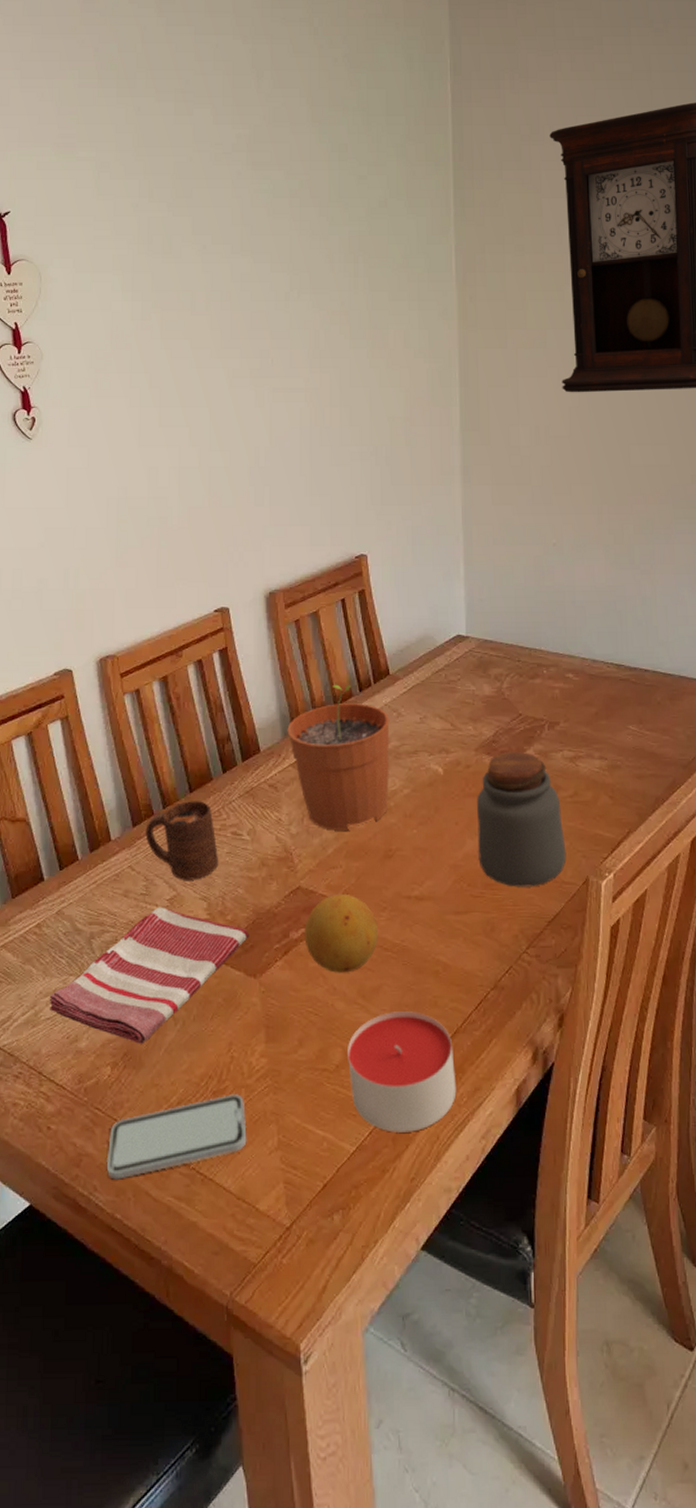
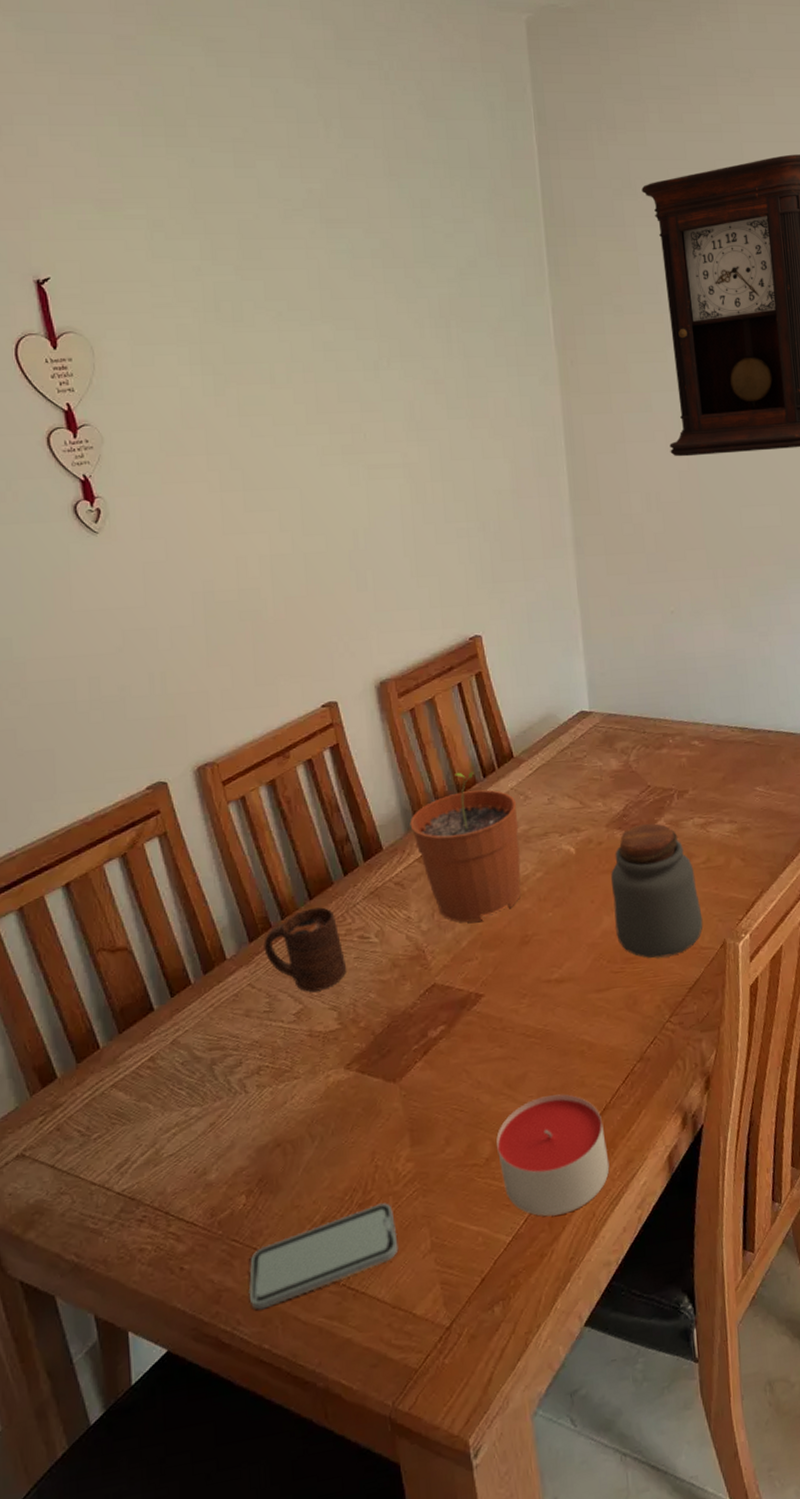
dish towel: present [50,907,249,1044] -> none [171,1022,386,1167]
fruit: present [304,893,378,973] -> none [443,985,520,1067]

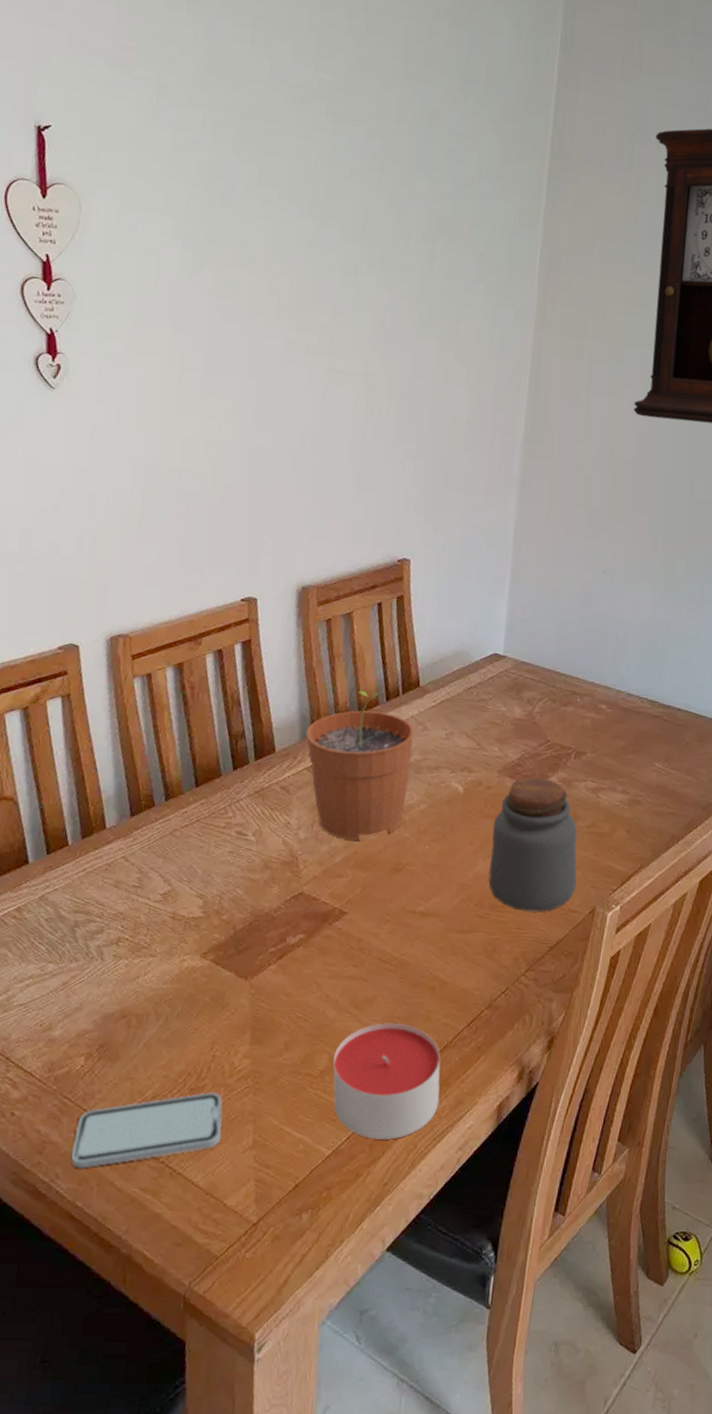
cup: present [264,907,347,992] -> none [143,795,220,877]

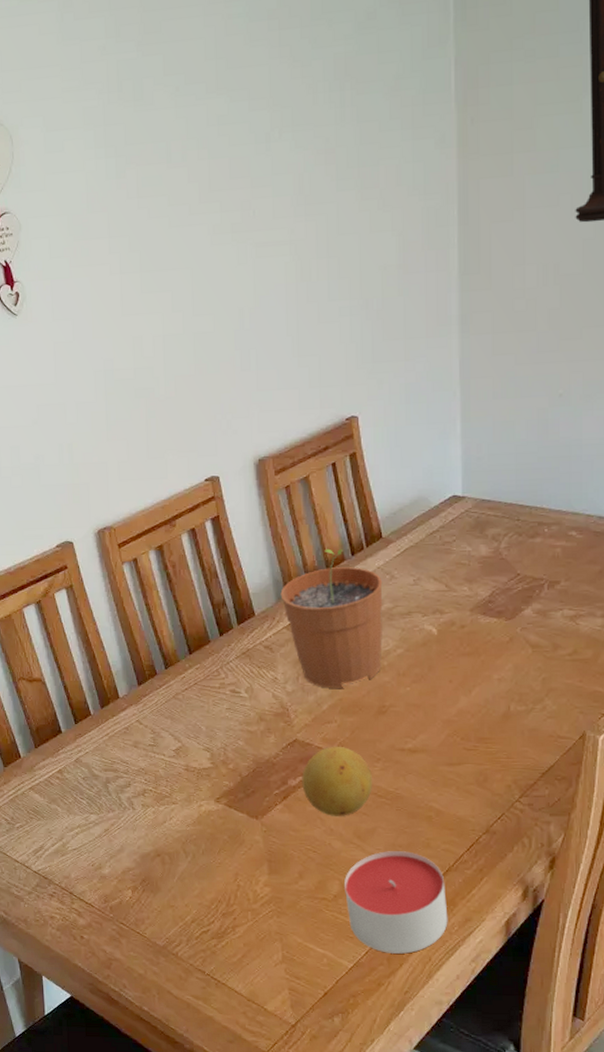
smartphone: present [71,1092,223,1169] -> none [132,916,255,980]
fruit: none [301,902,379,982] -> present [302,746,372,816]
jar: present [488,776,577,912] -> none [472,611,563,741]

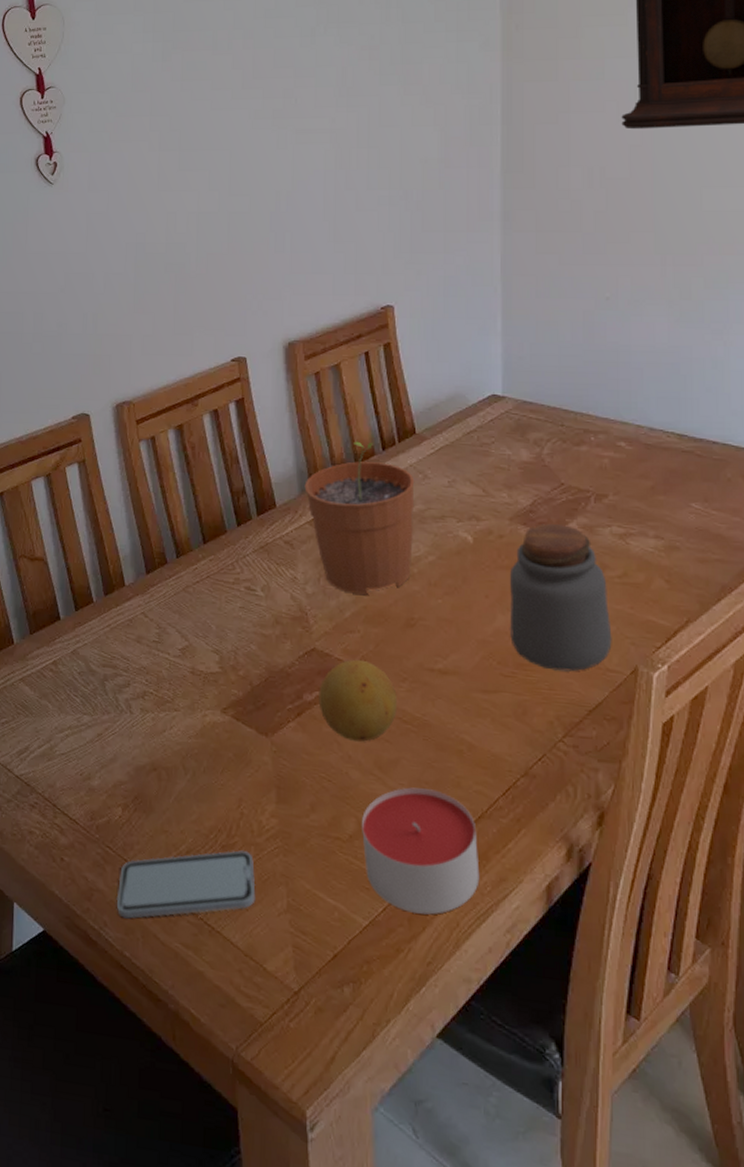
smartphone: none [132,916,255,980] -> present [116,850,256,919]
jar: none [472,611,563,741] -> present [510,523,612,672]

